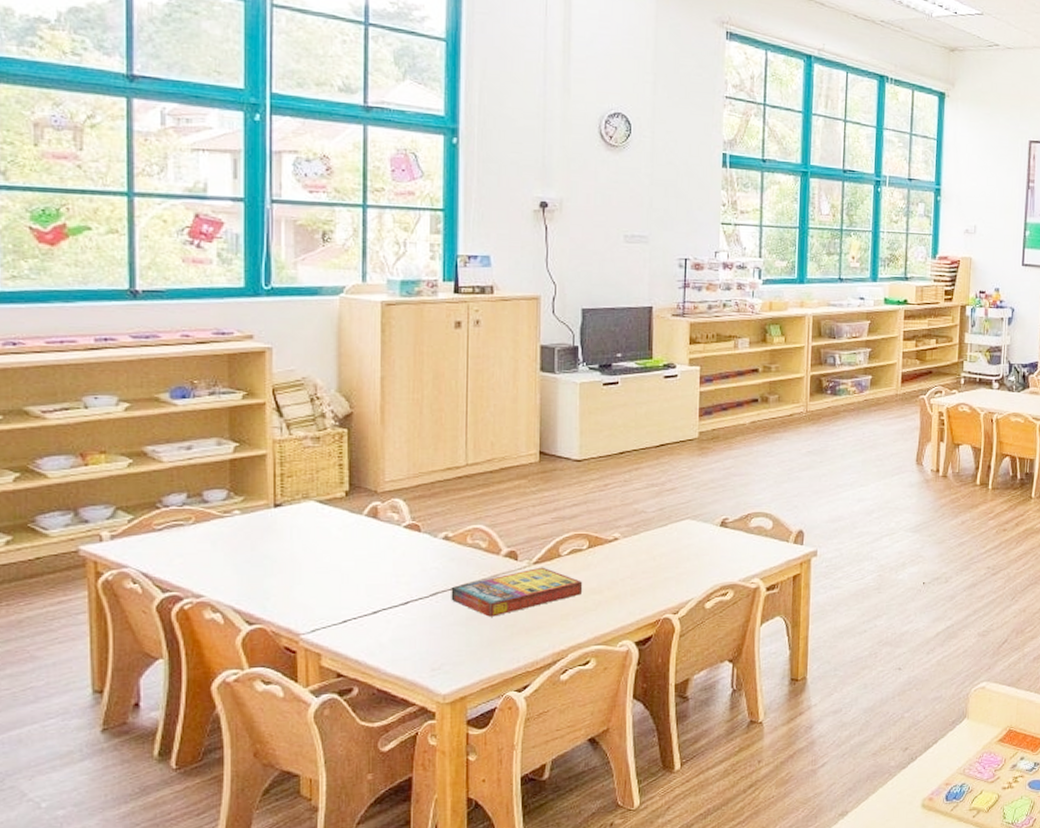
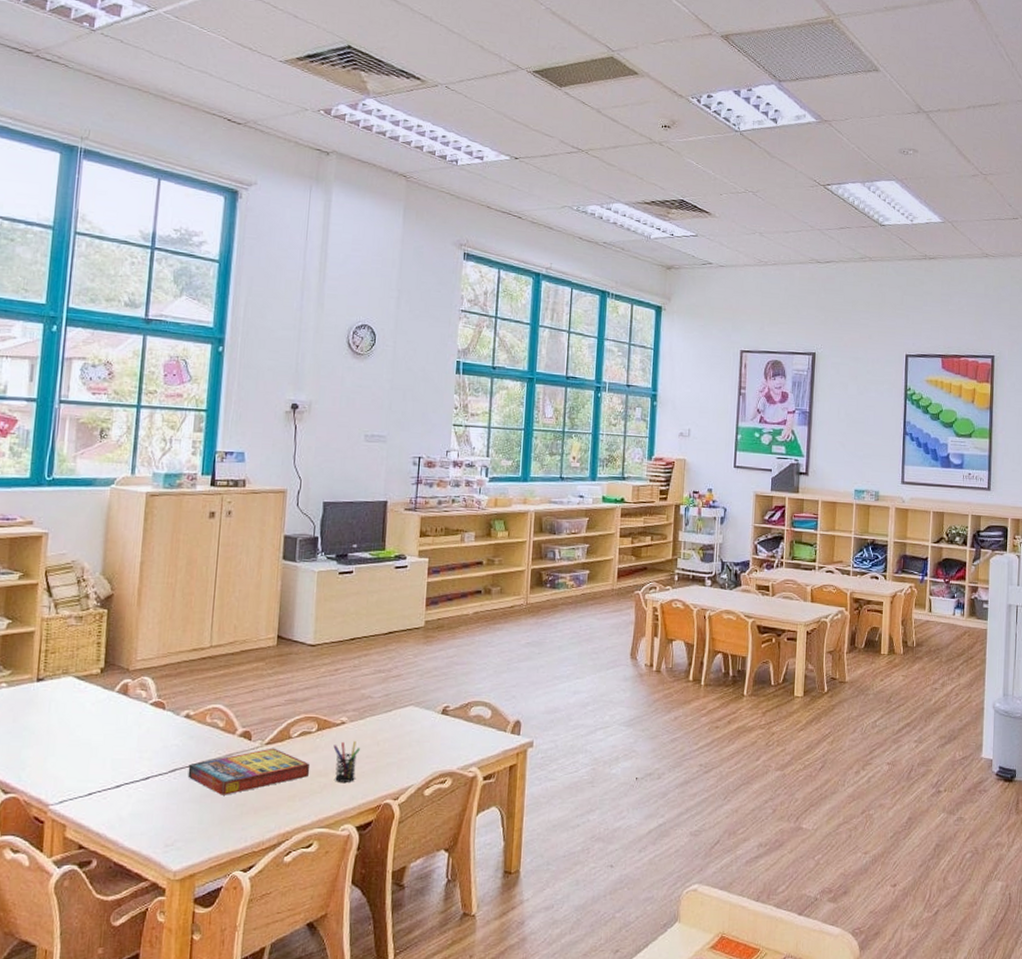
pen holder: none [607,557,635,599] -> present [333,741,360,782]

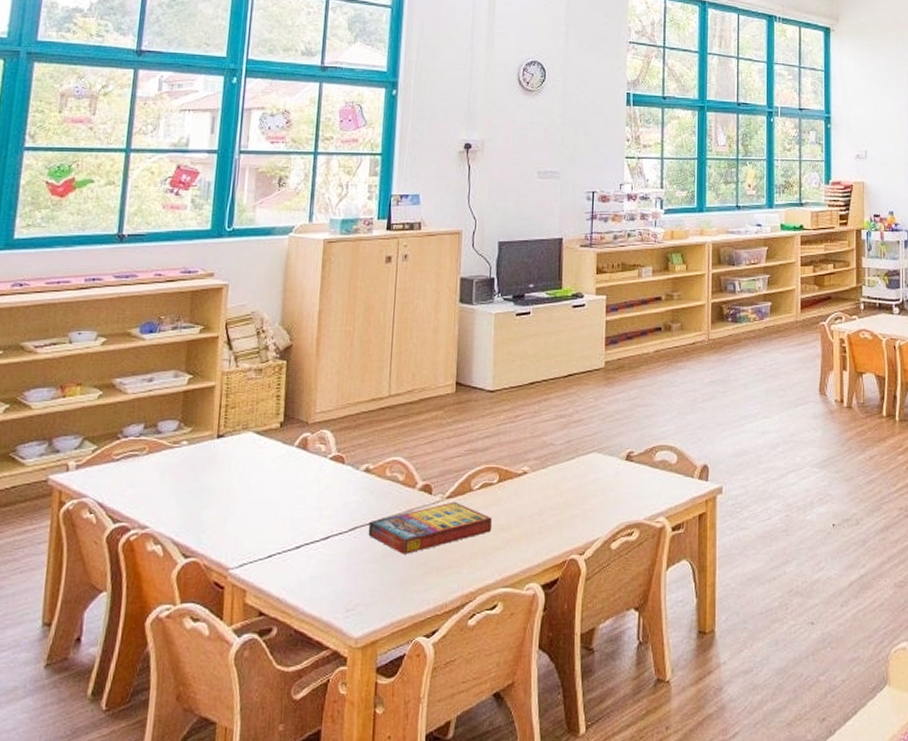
pen holder: present [333,741,360,782] -> none [515,492,543,537]

